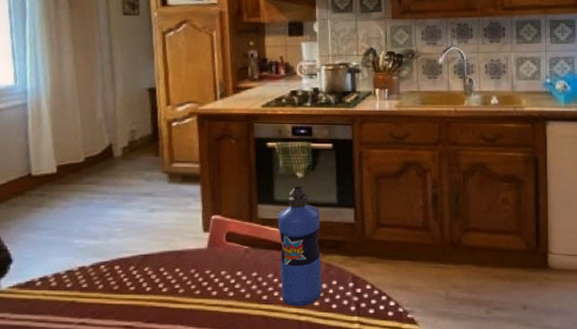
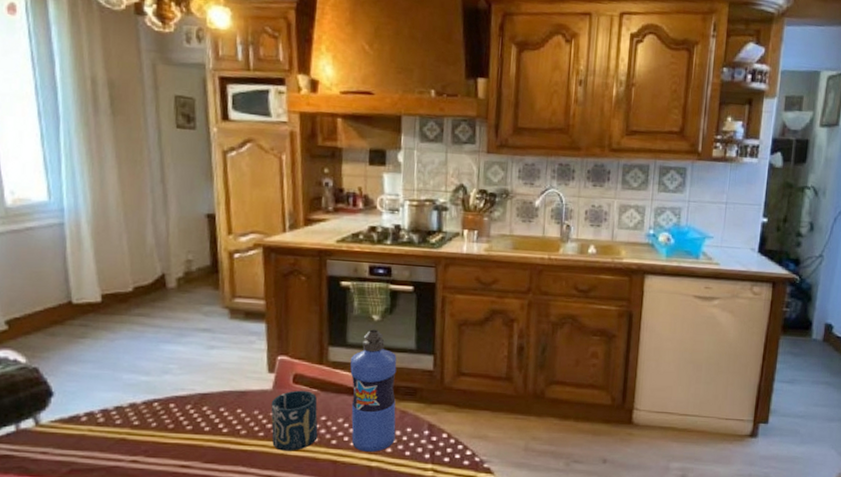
cup: none [206,248,250,308] -> present [271,390,318,451]

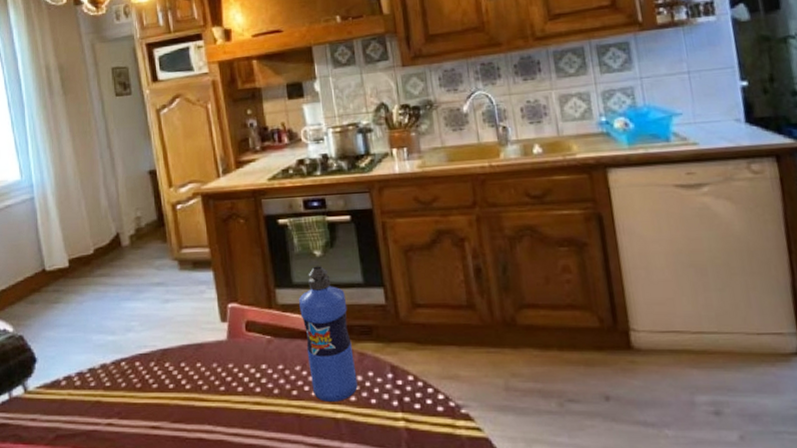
cup: present [271,390,318,451] -> none [228,338,278,406]

